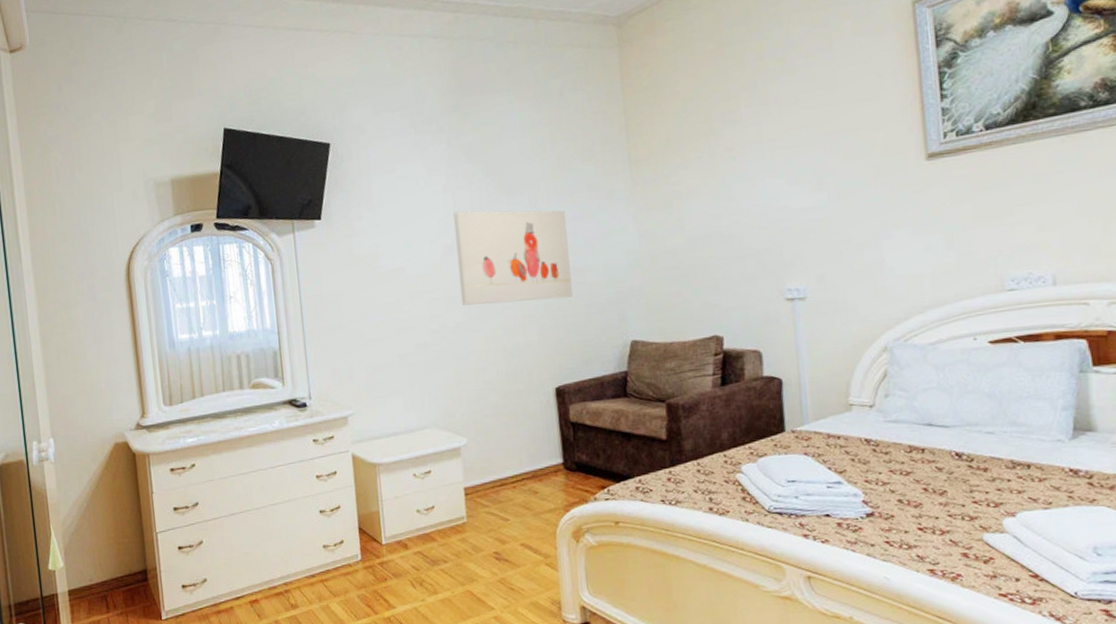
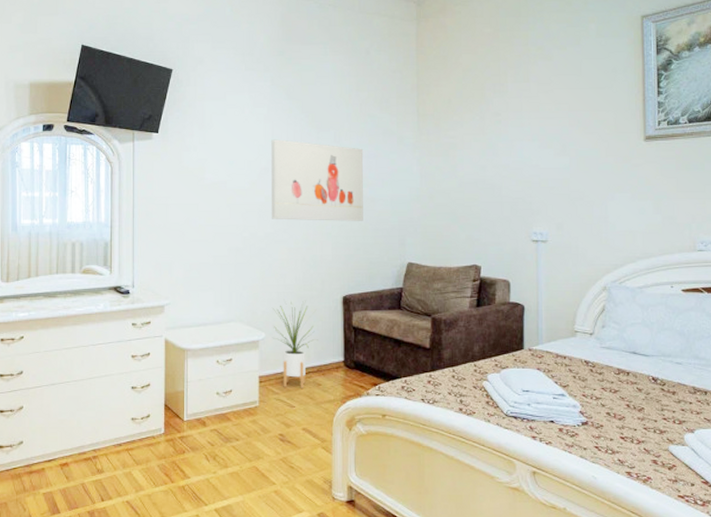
house plant: none [473,397,530,498] -> present [273,301,318,388]

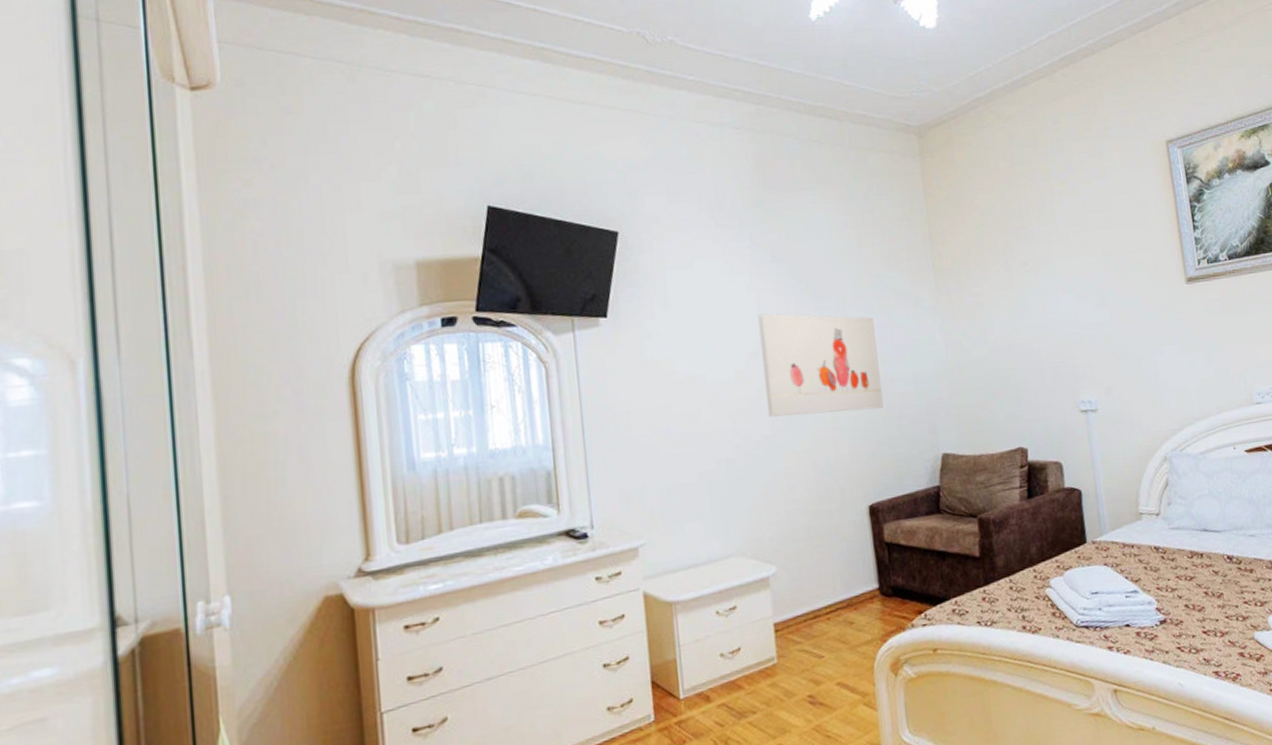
house plant: present [273,301,318,388] -> none [782,518,844,633]

